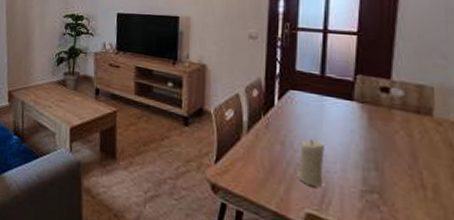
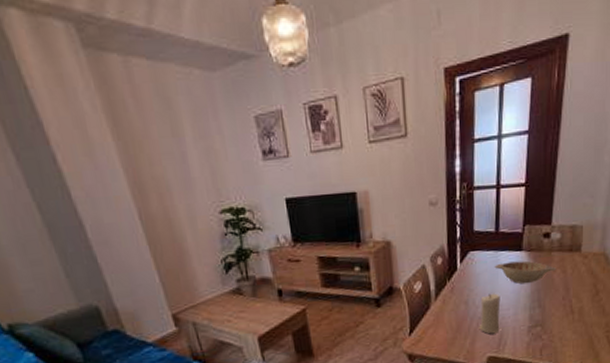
decorative bowl: none [318,109,399,139] -> present [494,260,557,284]

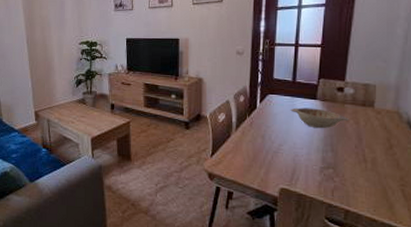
candle: present [479,293,501,334] -> none [273,132,295,168]

